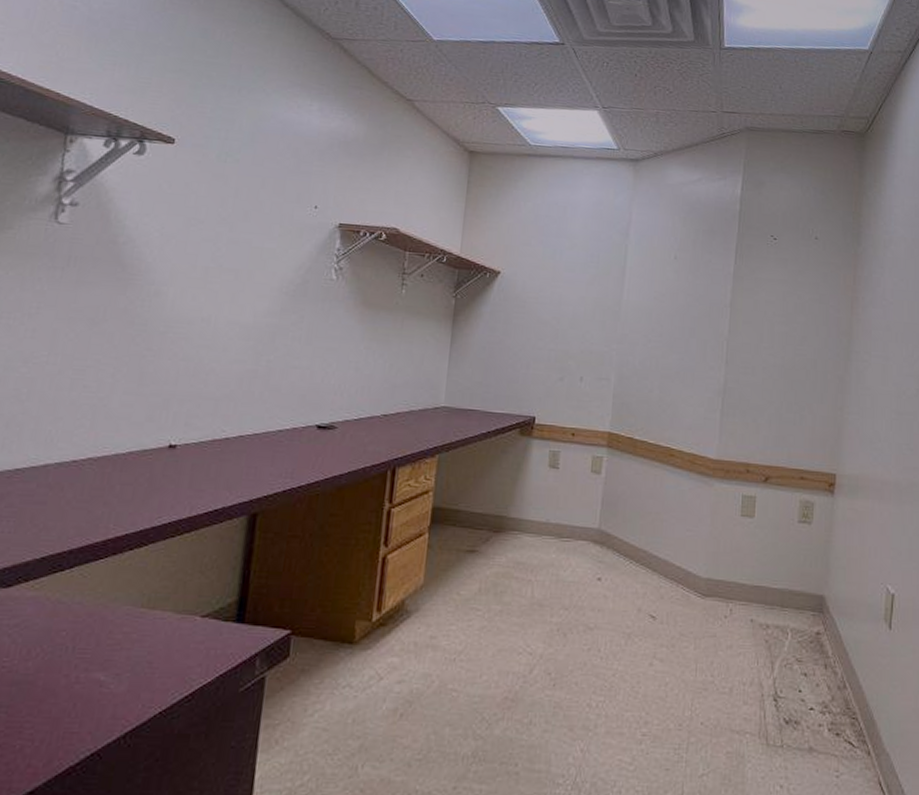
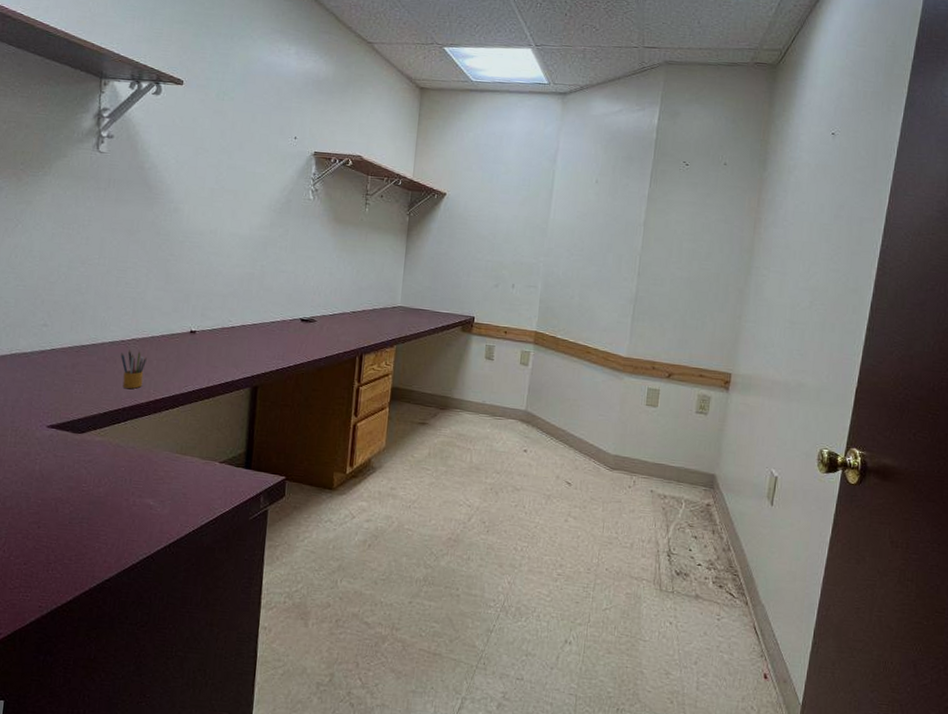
pencil box: none [70,472,107,524] -> present [120,349,147,389]

